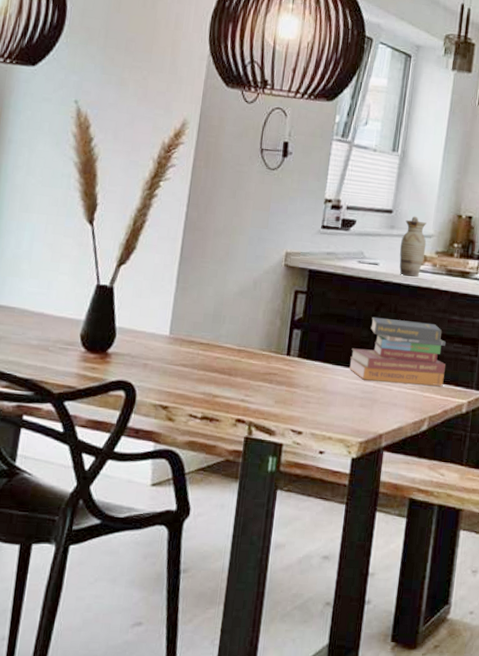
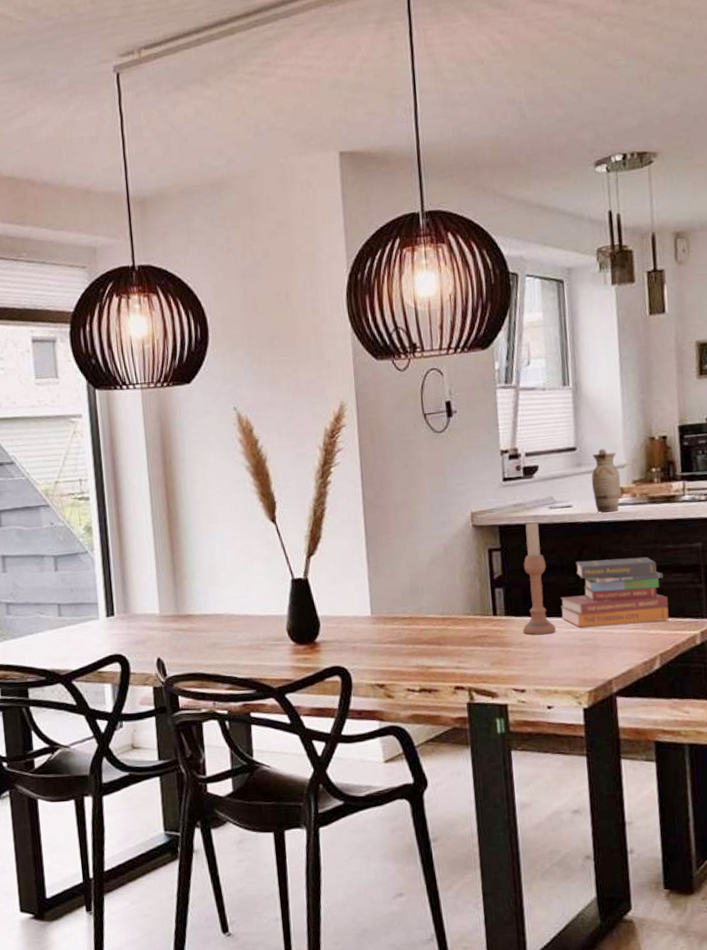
candlestick: none [311,271,345,381] -> present [523,521,556,635]

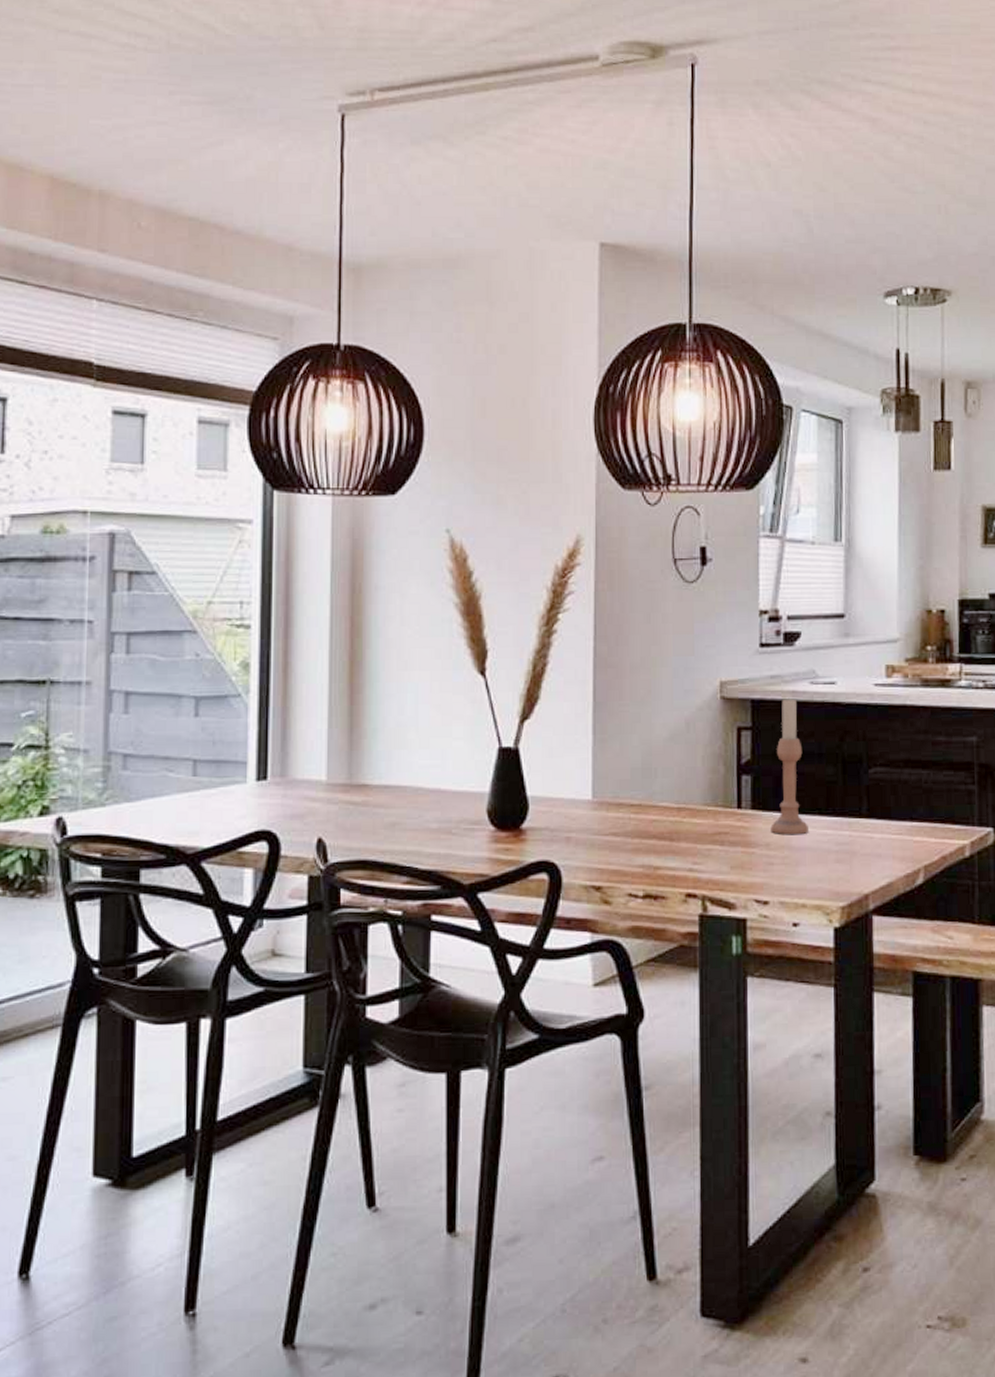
books: present [560,557,669,628] -> none [816,748,937,829]
ceramic jug: present [591,448,621,513] -> none [859,618,892,693]

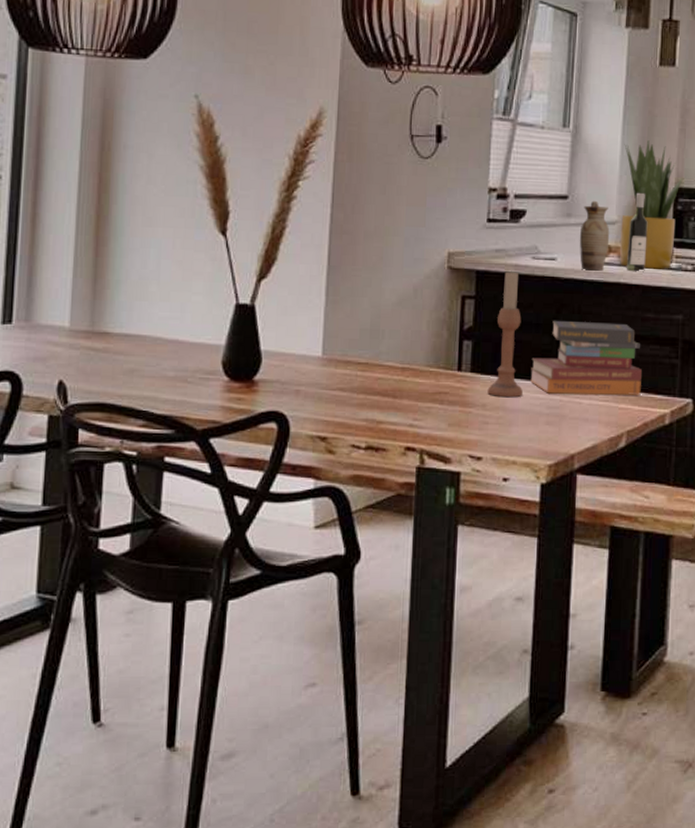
books: none [816,748,937,829] -> present [530,320,642,395]
ceramic jug: none [859,618,892,693] -> present [579,200,610,271]
planter: none [901,550,967,688] -> present [620,140,683,269]
bottle: none [911,606,933,693] -> present [626,192,648,272]

